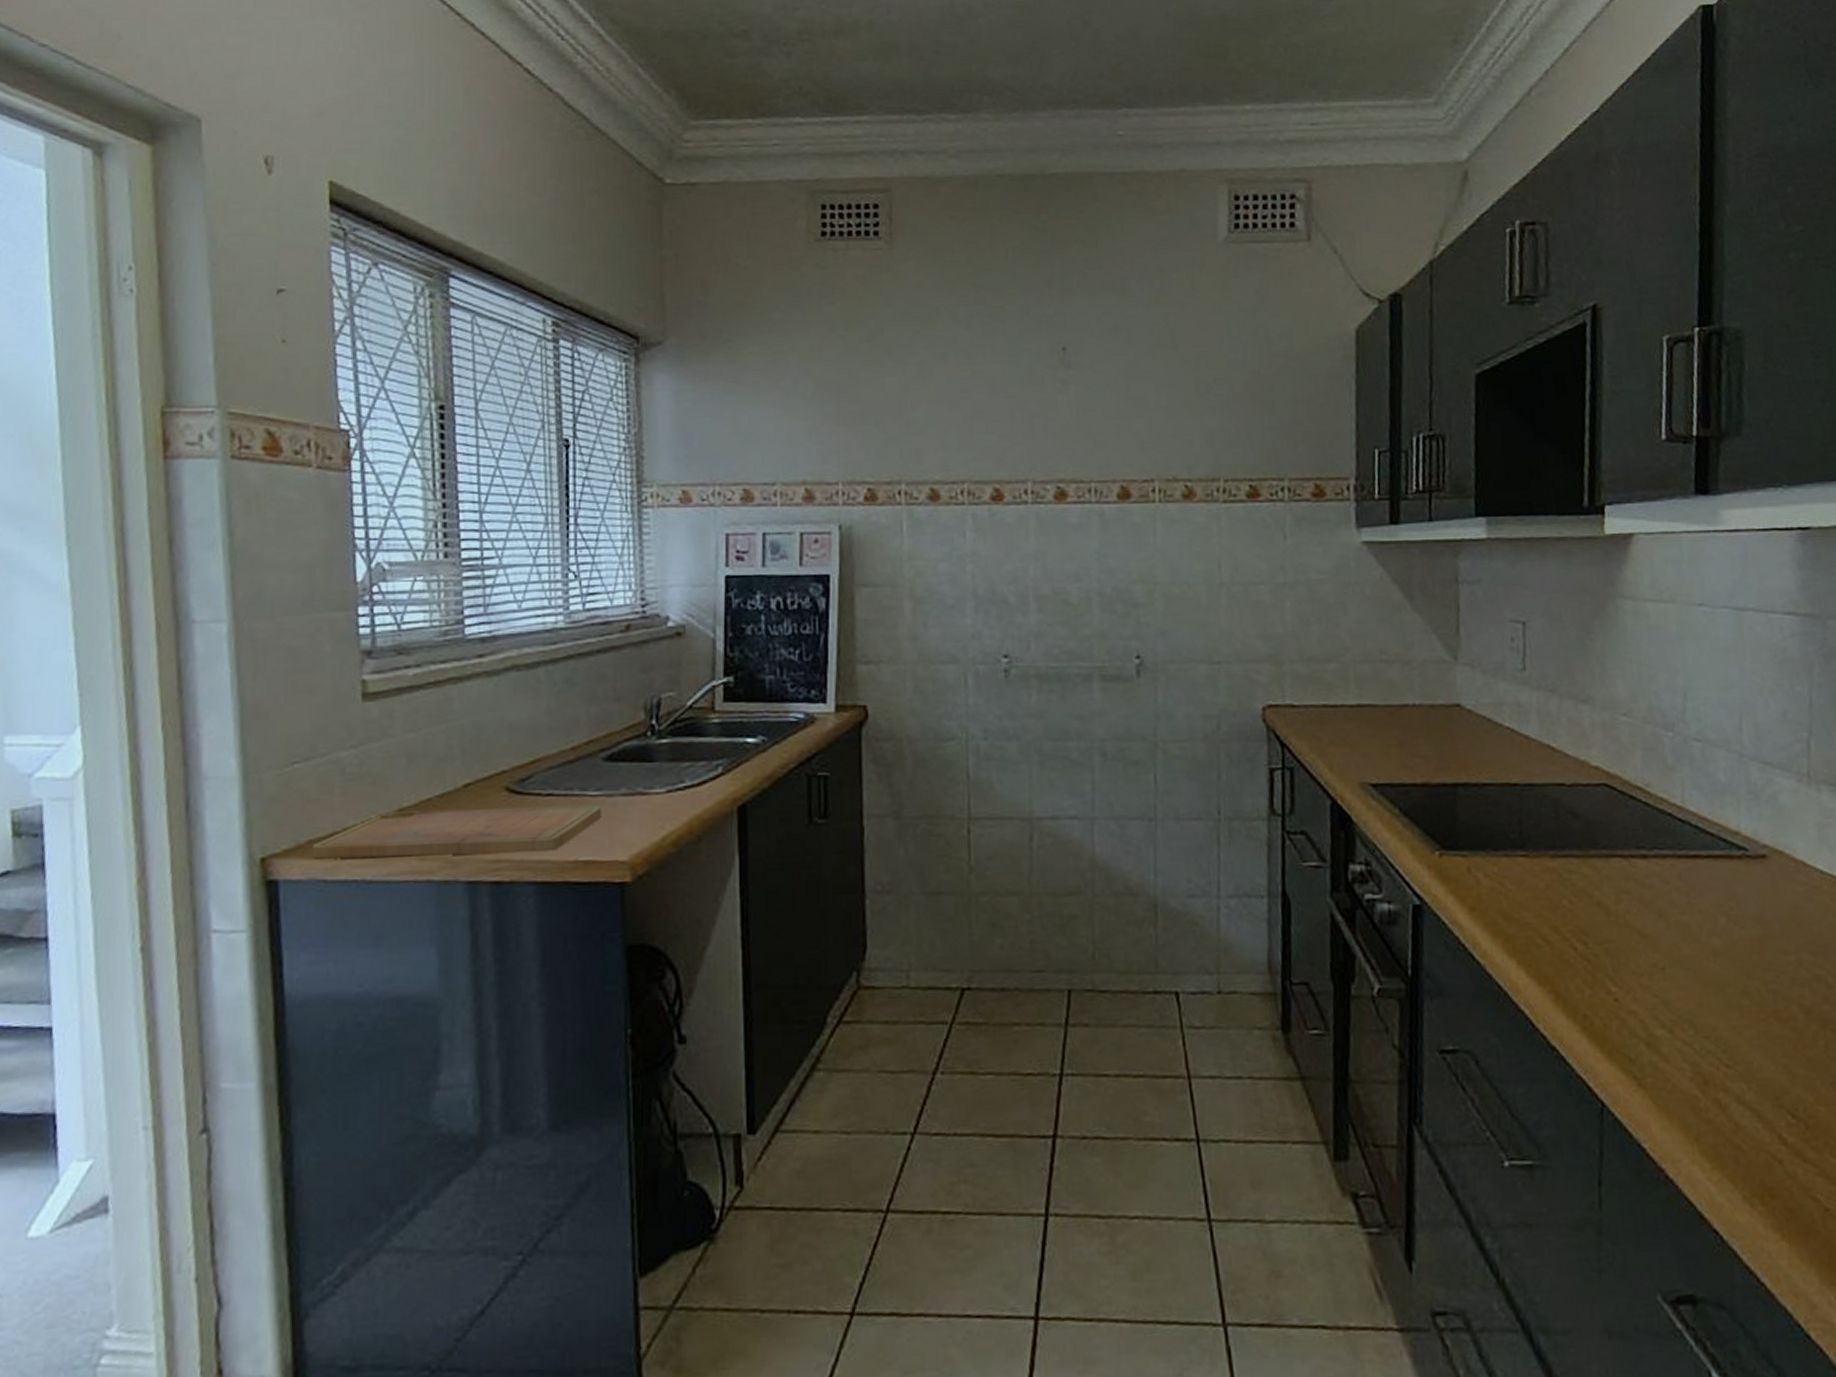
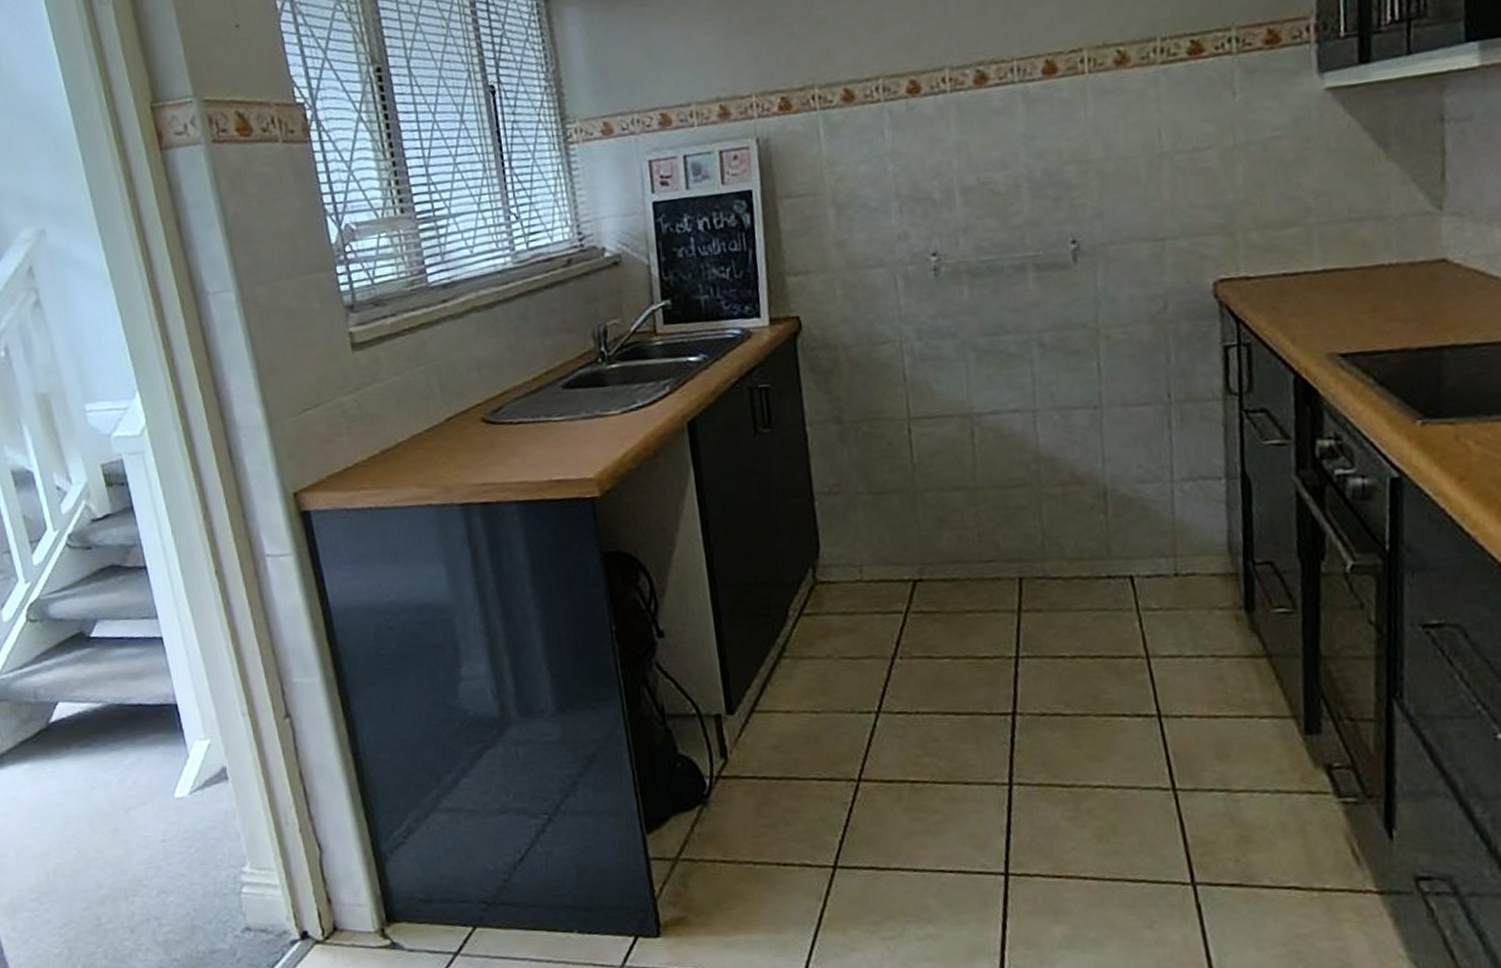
cutting board: present [313,805,602,859] -> none [332,429,568,492]

